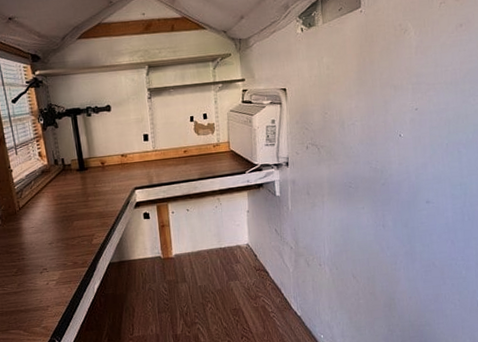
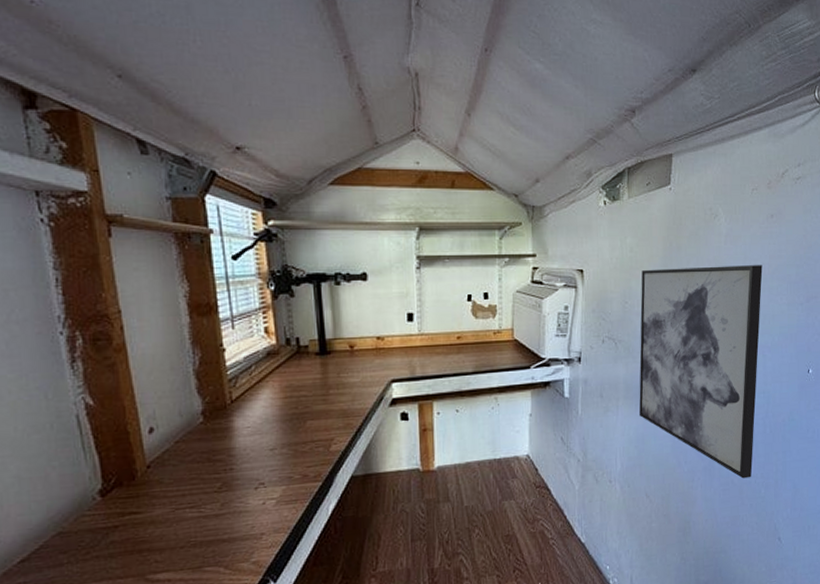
wall art: none [338,70,454,262] -> present [638,265,763,479]

